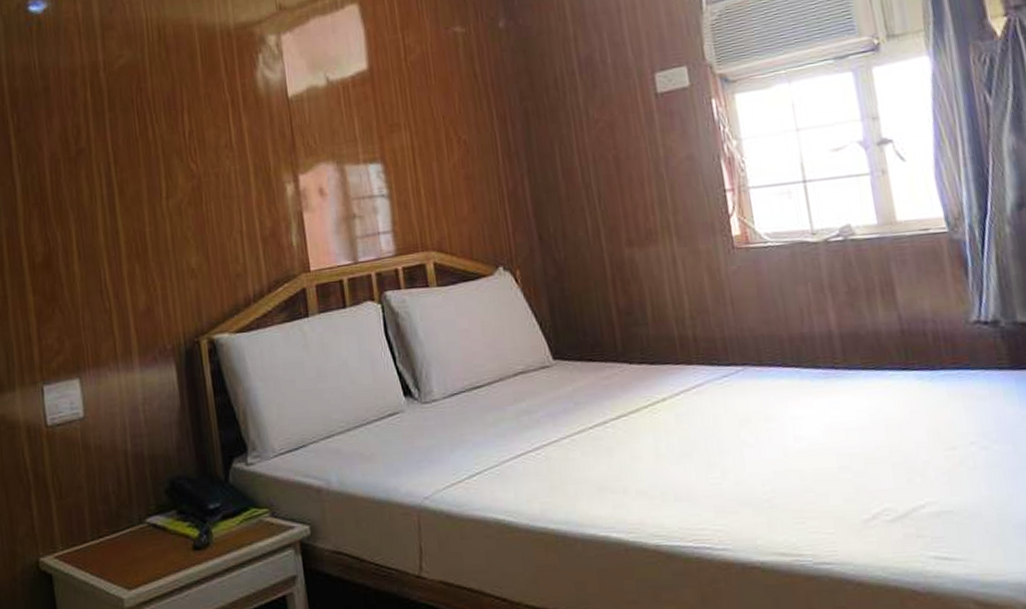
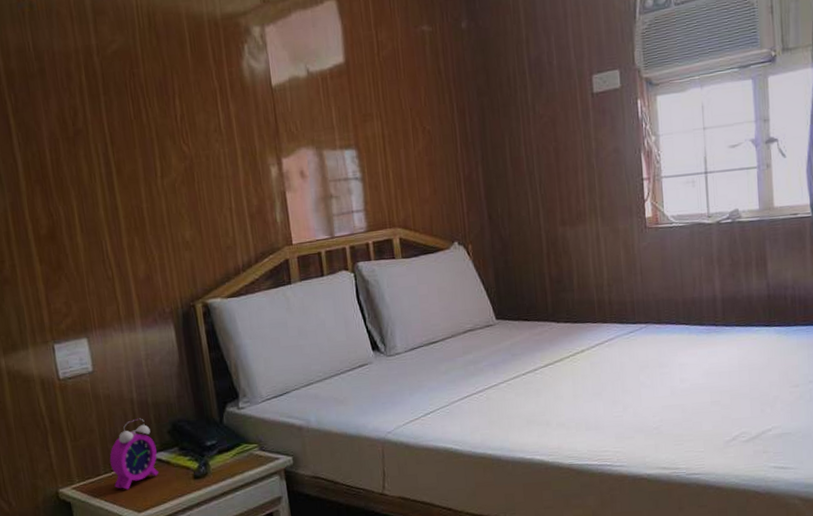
alarm clock: none [98,474,154,561] -> present [109,418,159,490]

